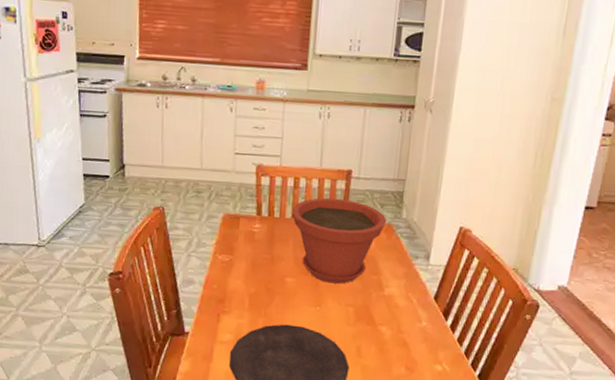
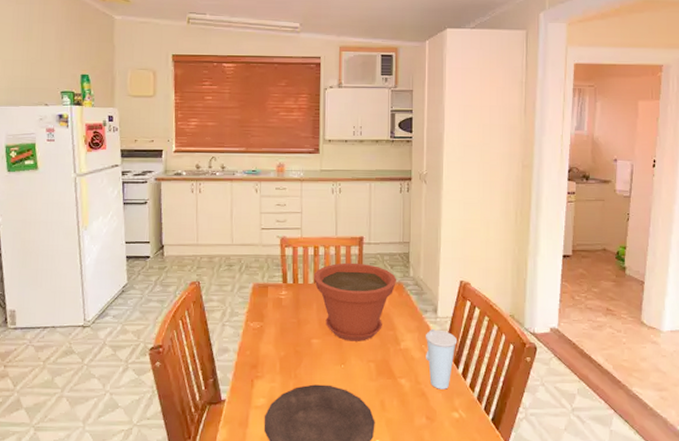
cup: none [411,276,449,341] -> present [426,328,457,390]

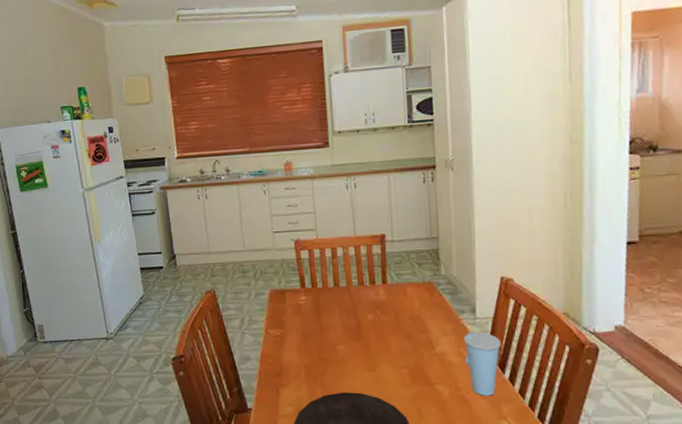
plant pot: present [314,262,397,342] -> none [334,263,427,347]

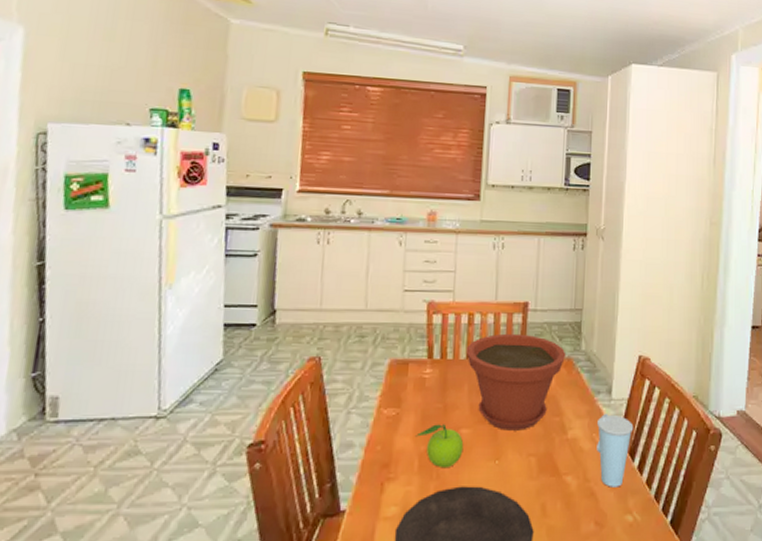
fruit: none [299,342,342,378] -> present [416,424,464,469]
plant pot: none [334,263,427,347] -> present [467,333,566,431]

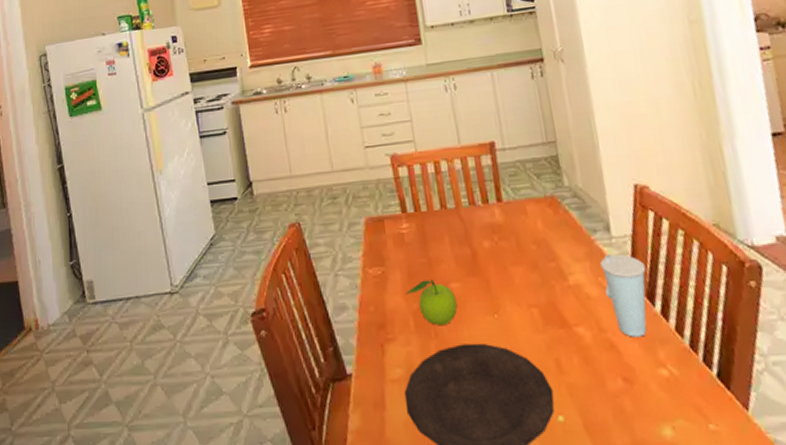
plant pot: present [467,333,566,431] -> none [439,176,549,282]

